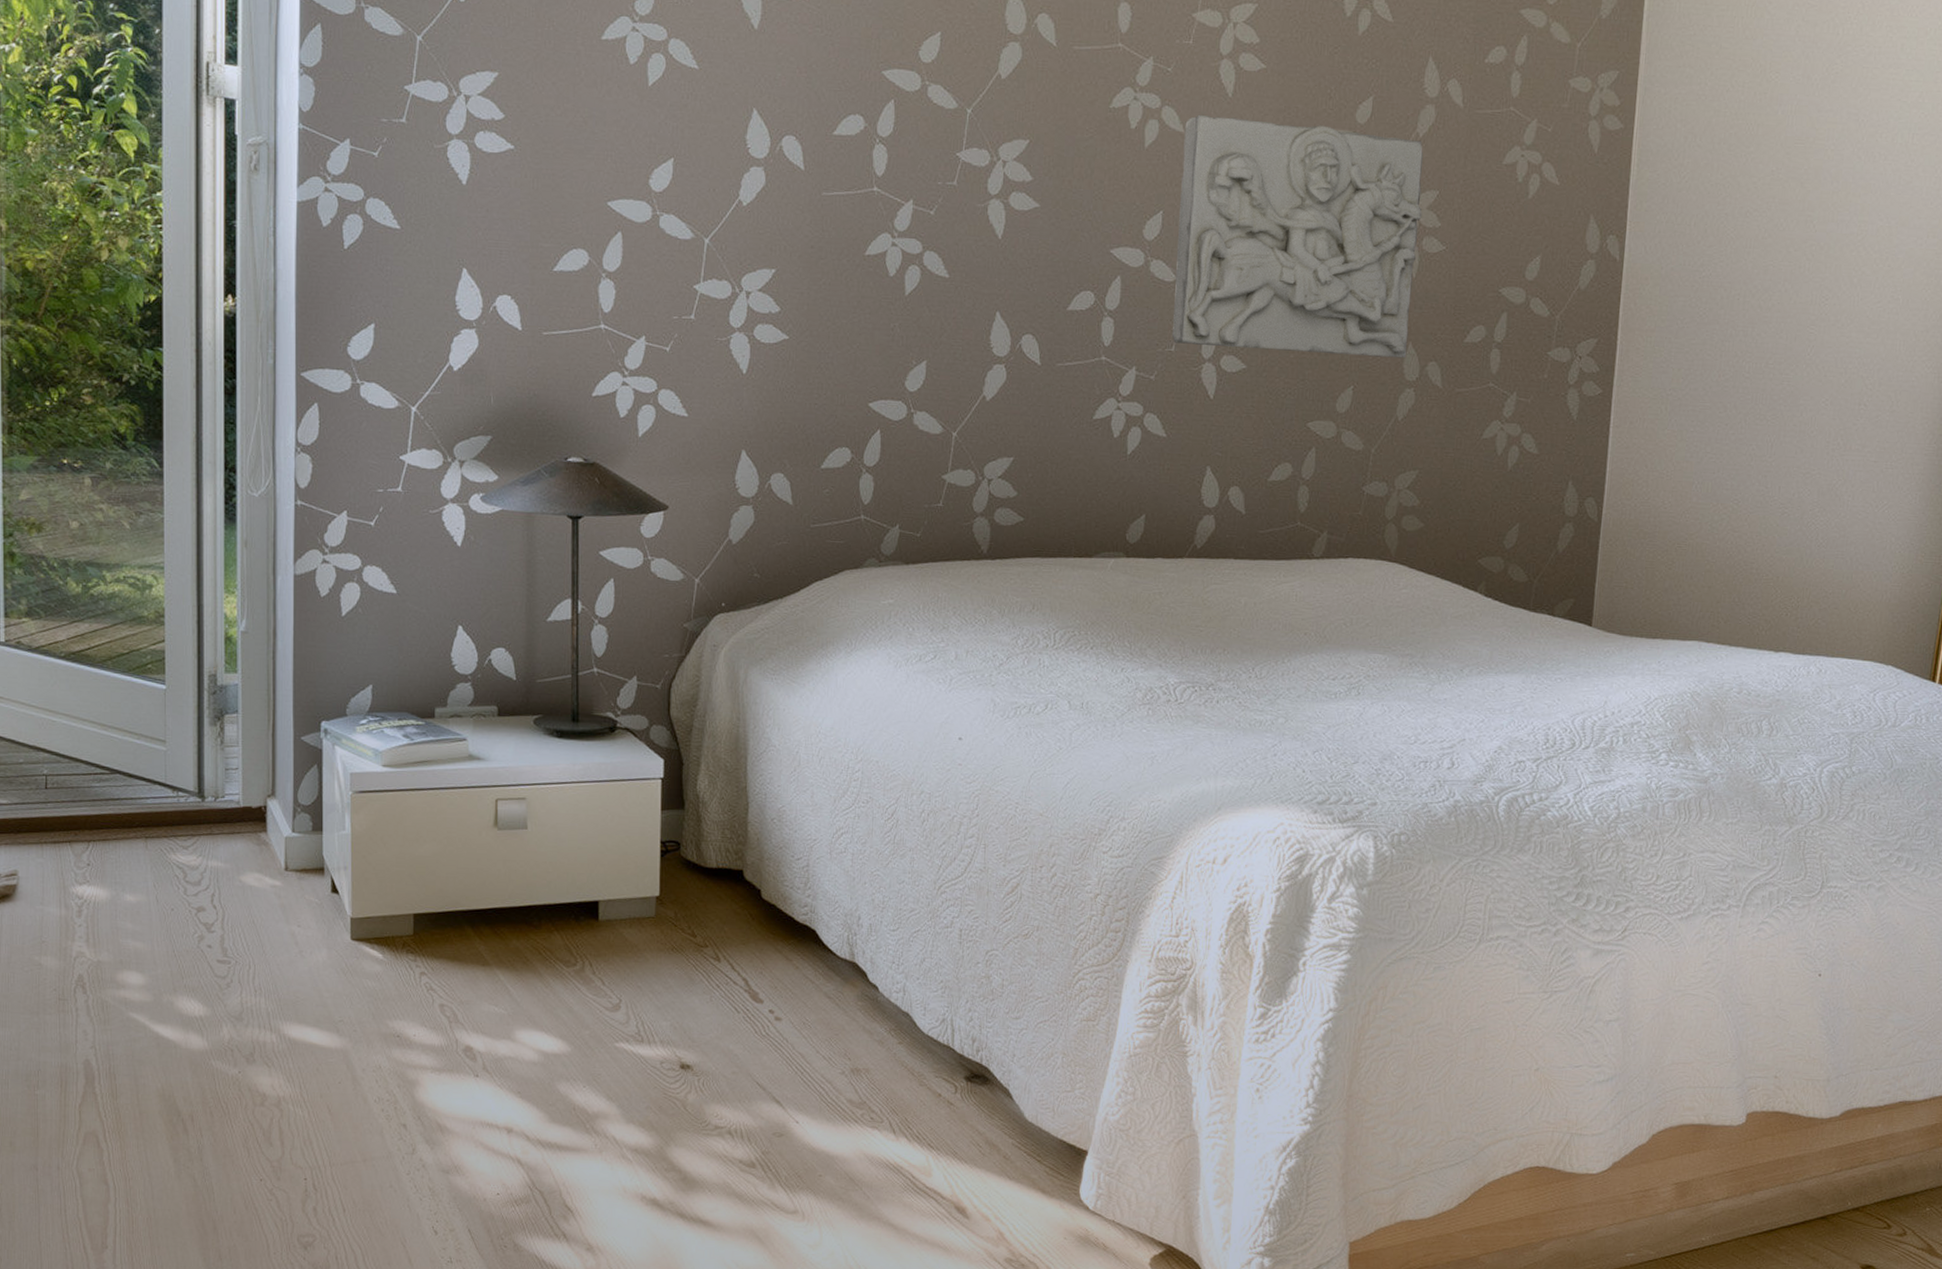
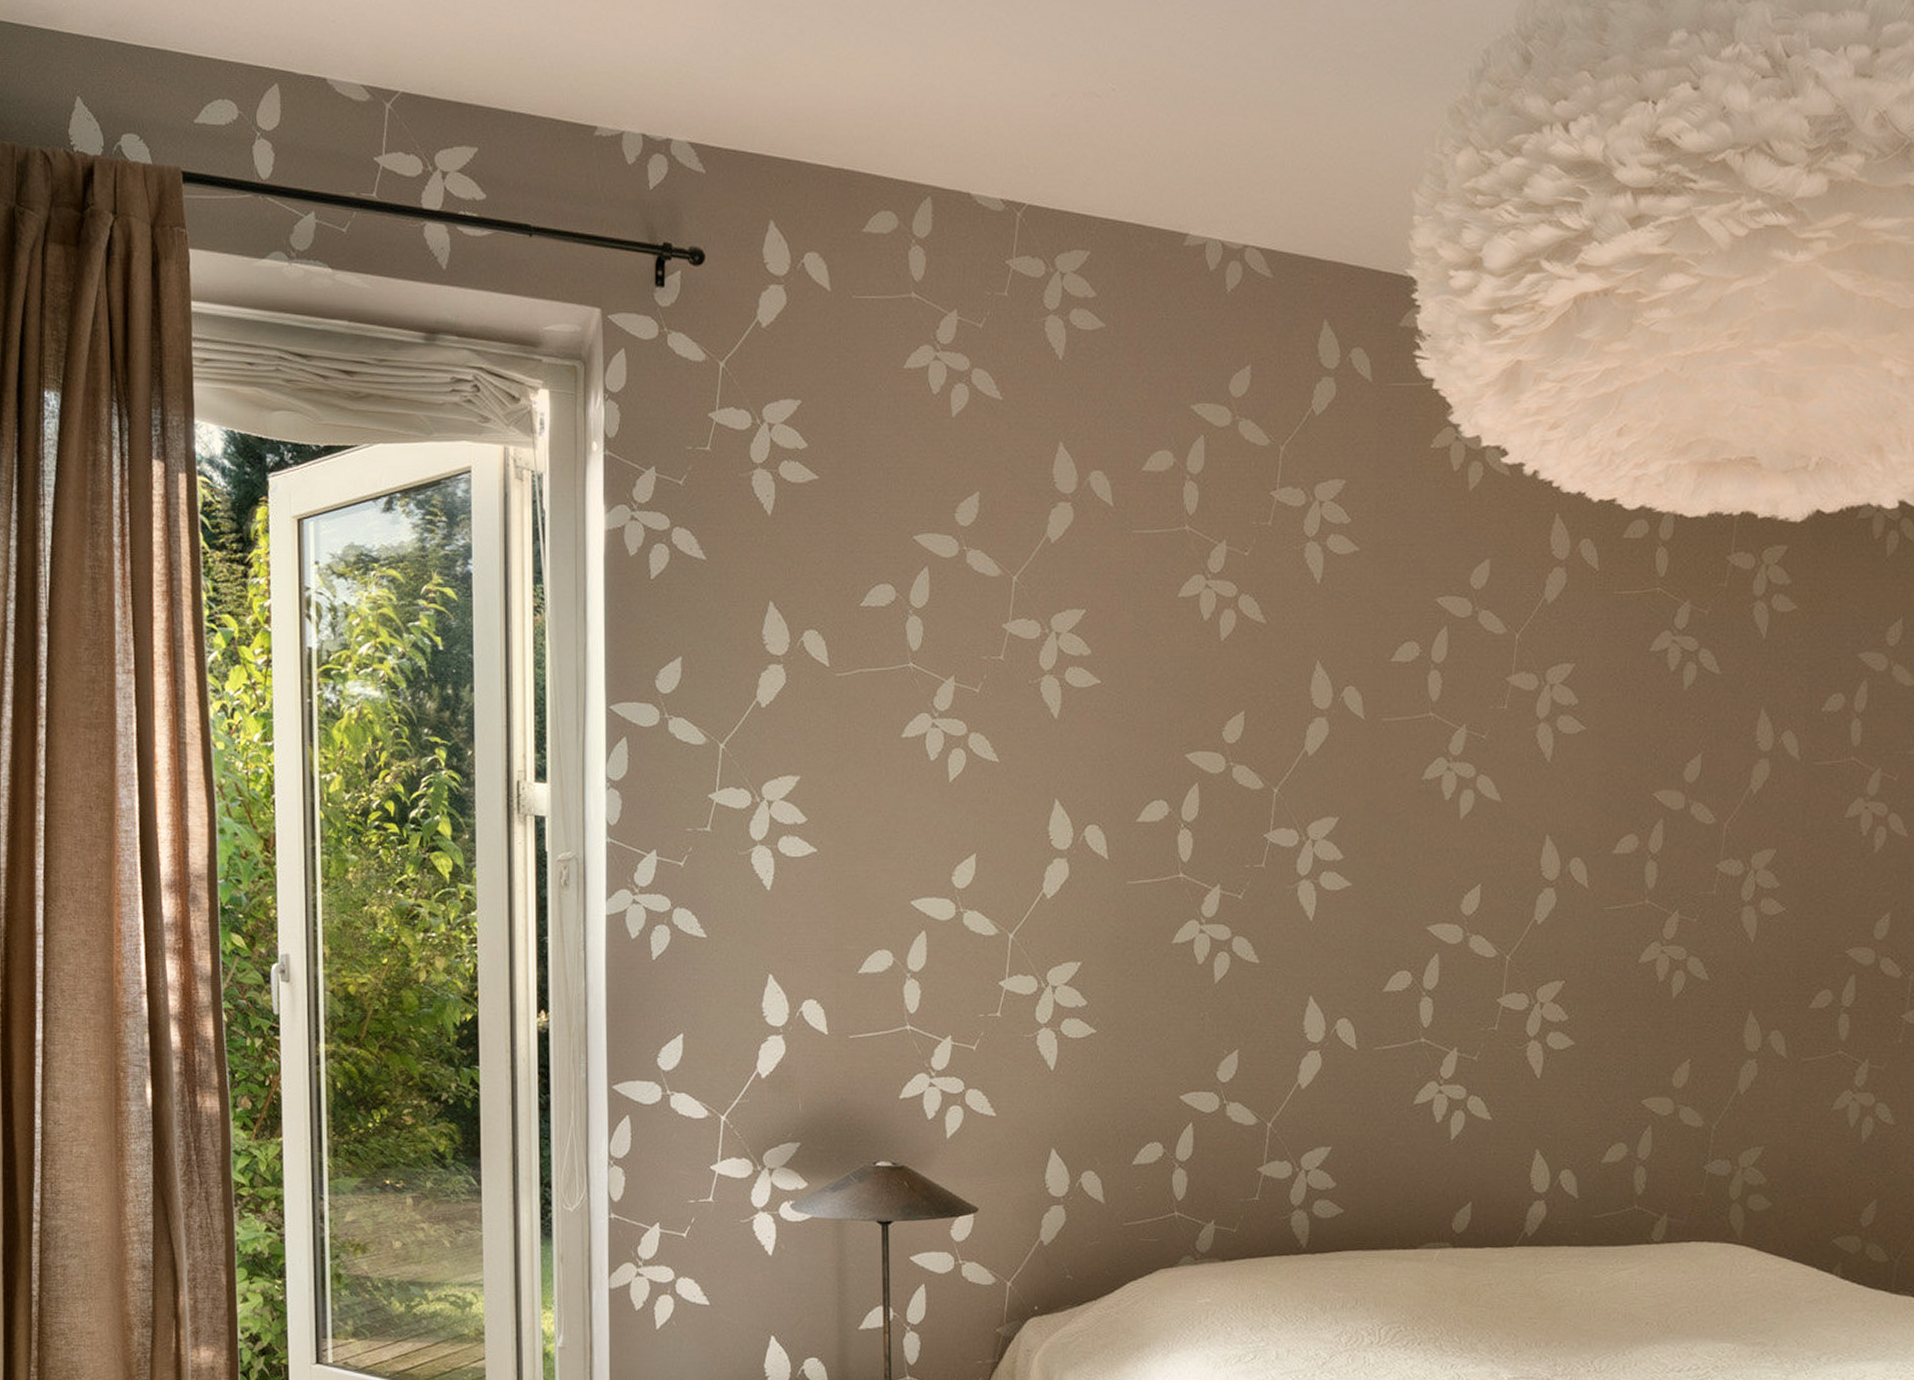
relief panel: present [1172,114,1423,358] -> none [1495,781,1759,1028]

